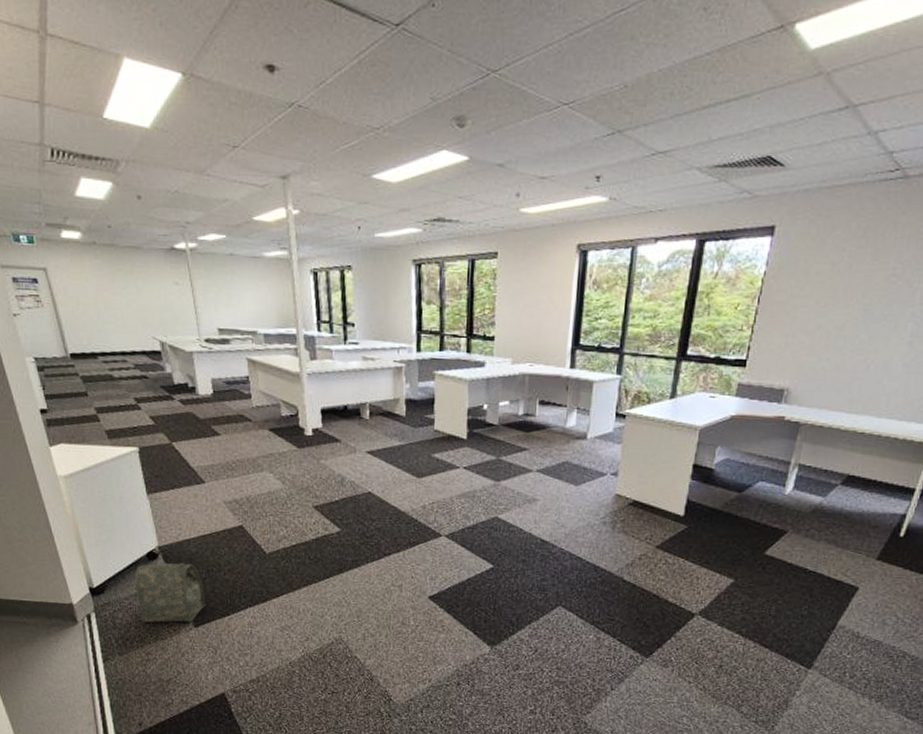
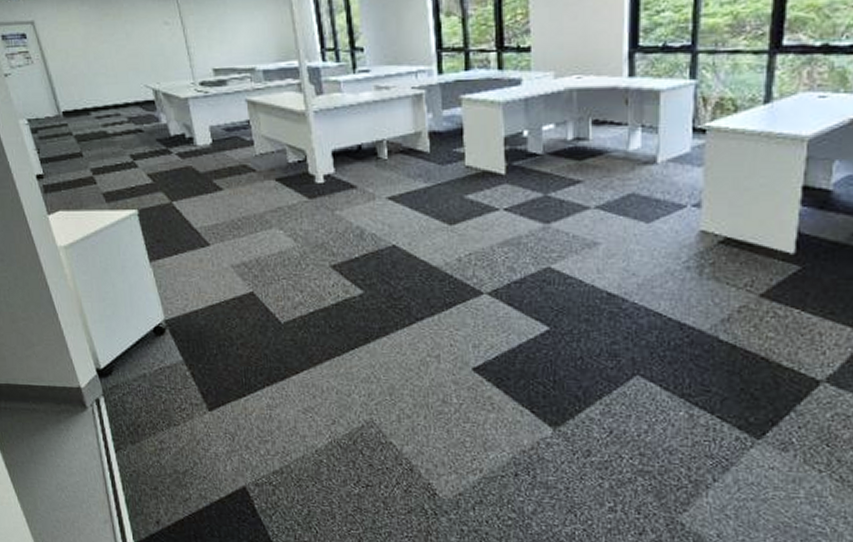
bag: present [134,563,206,623] -> none [142,338,220,407]

